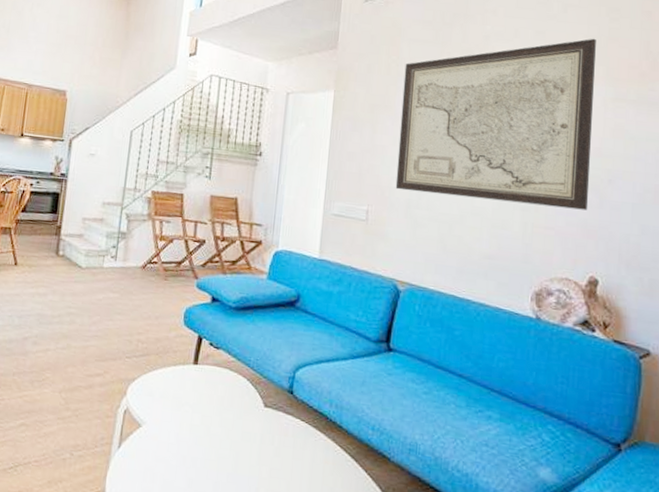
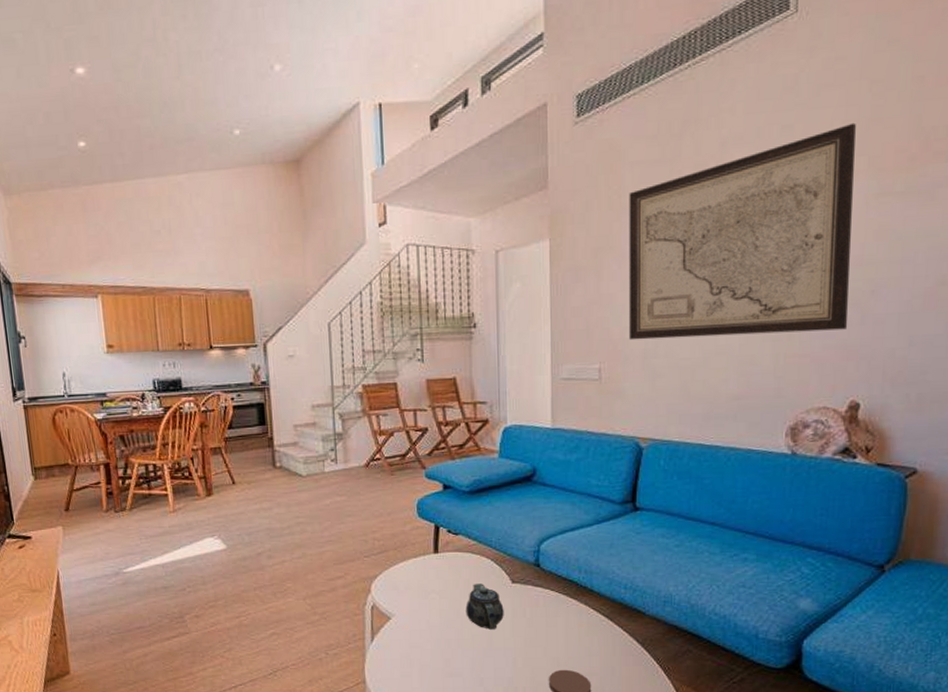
teapot: none [215,402,253,454] -> present [465,584,504,630]

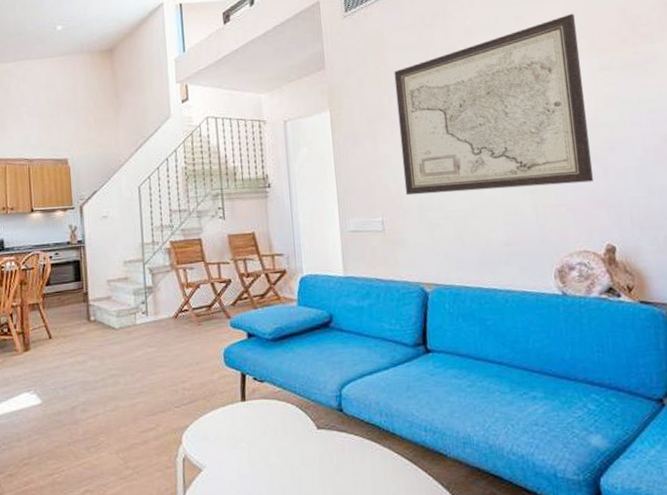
teapot: present [465,584,504,630] -> none [274,431,312,478]

